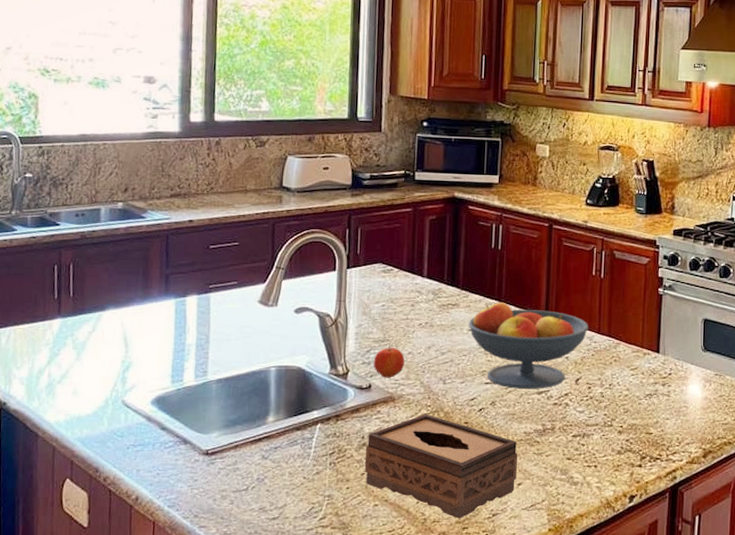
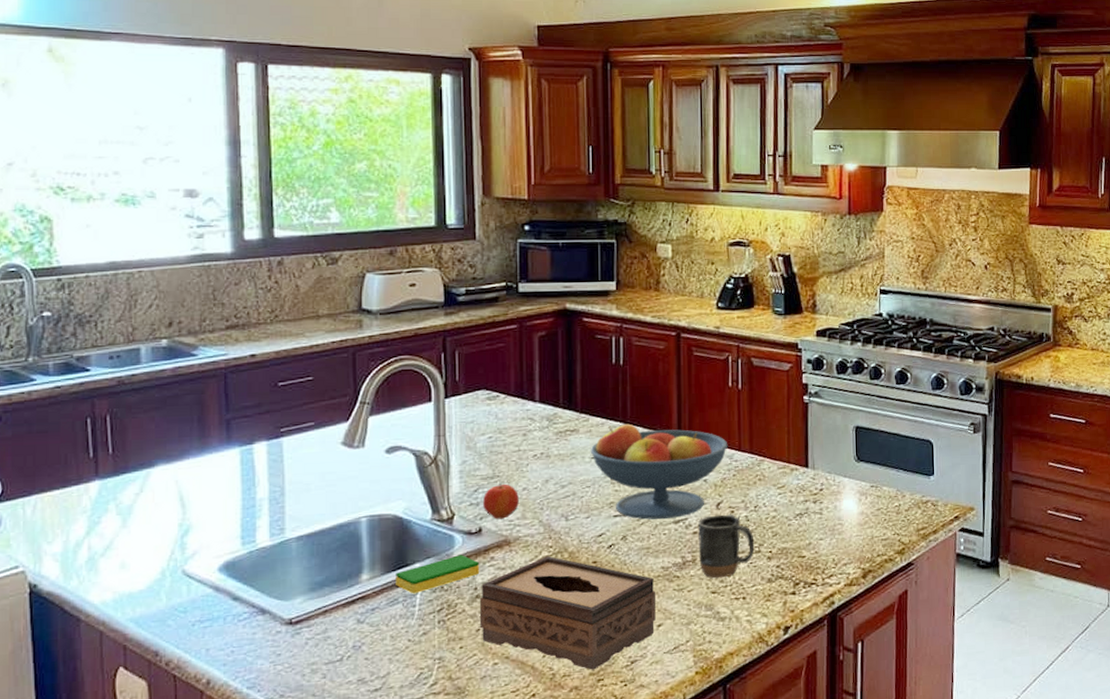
dish sponge: none [296,407,368,438] -> present [396,555,480,594]
mug: none [557,389,608,447] -> present [698,514,755,579]

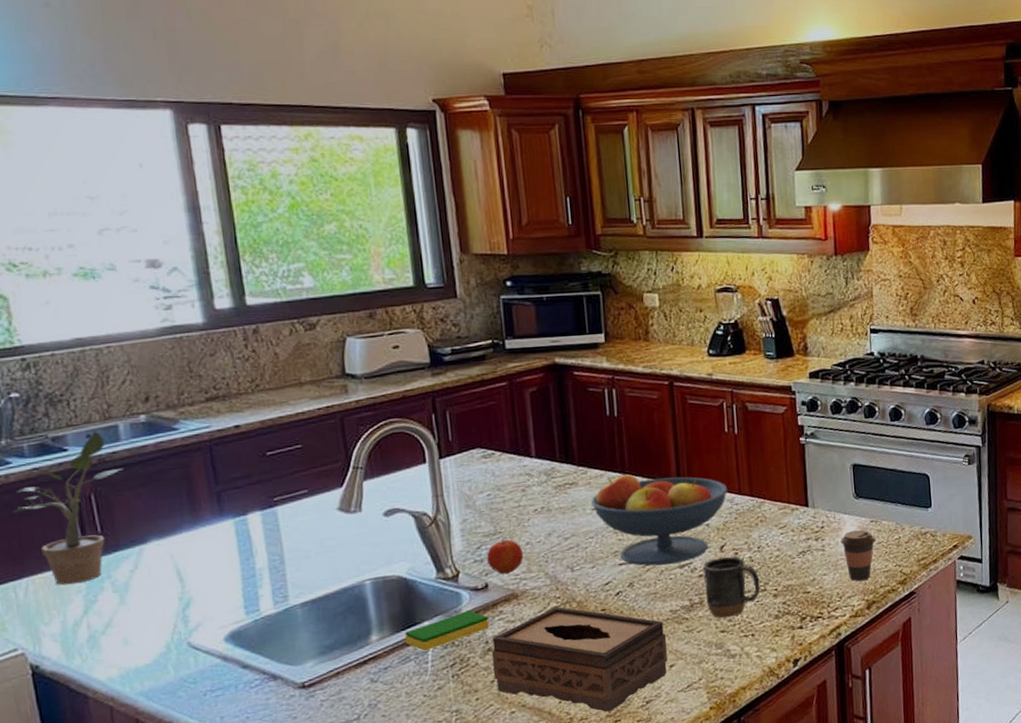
potted plant: none [31,353,139,505] -> present [13,431,122,585]
coffee cup: none [839,495,876,549] -> present [840,530,877,582]

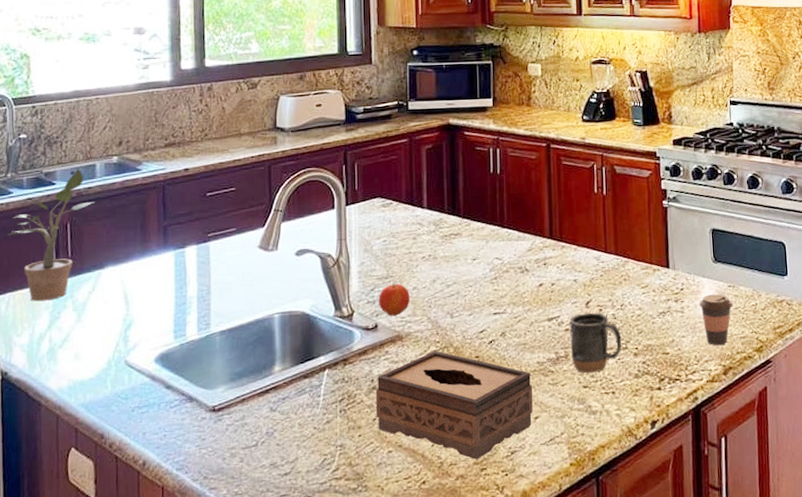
dish sponge: present [405,610,490,652] -> none [303,349,376,385]
fruit bowl: present [590,473,728,566] -> none [472,227,595,317]

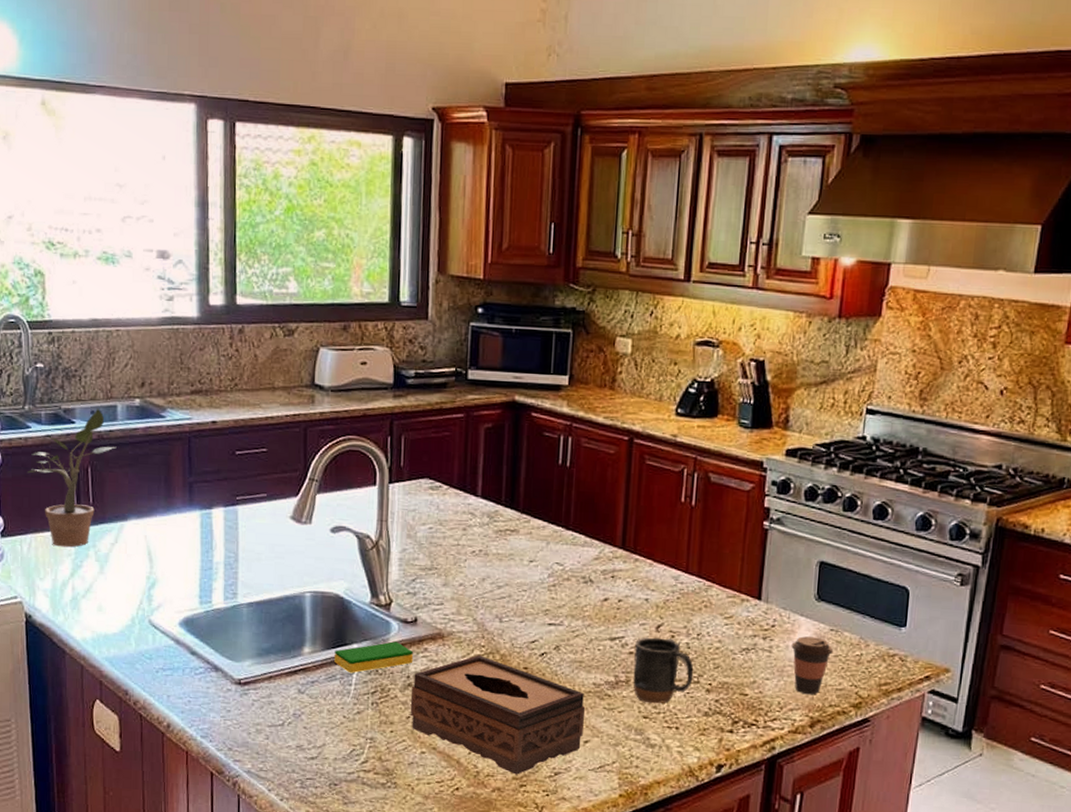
dish sponge: none [303,349,376,385] -> present [334,641,414,674]
apple: present [378,283,410,316] -> none [419,576,455,612]

